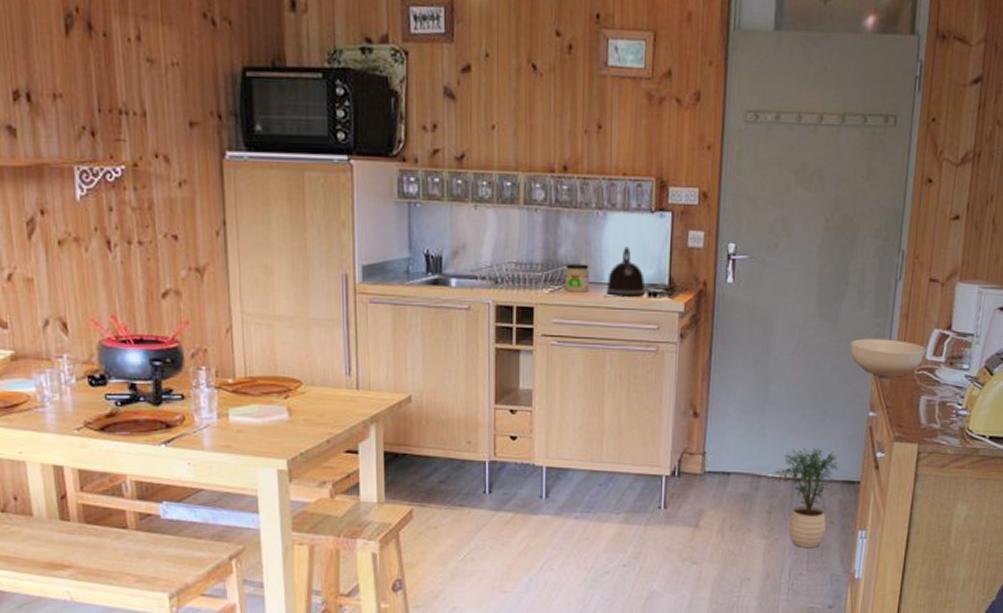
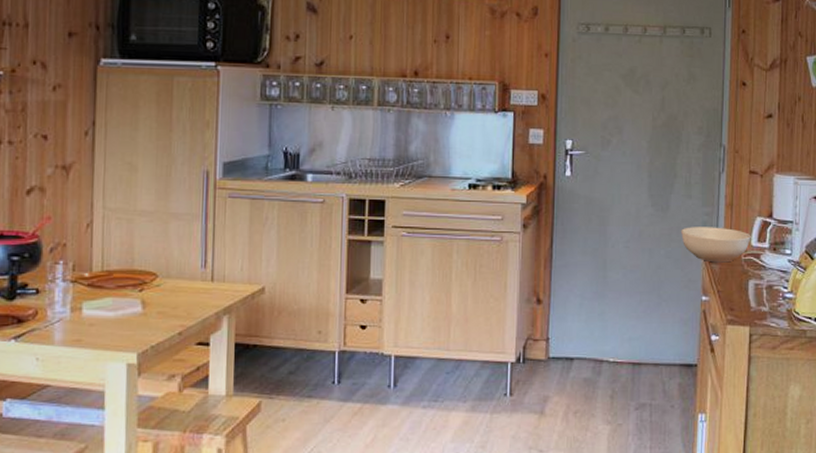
jar: present [564,263,590,293] -> none [414,159,438,186]
kettle: present [606,247,646,297] -> none [453,144,490,190]
potted plant: present [774,448,839,548] -> none [615,332,676,434]

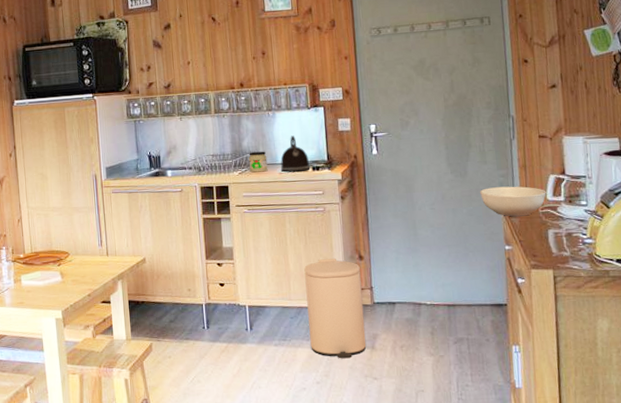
jar: none [414,159,438,186] -> present [248,151,268,173]
kettle: none [453,144,490,190] -> present [280,135,311,173]
pedal bin: none [467,301,536,426] -> present [304,259,367,359]

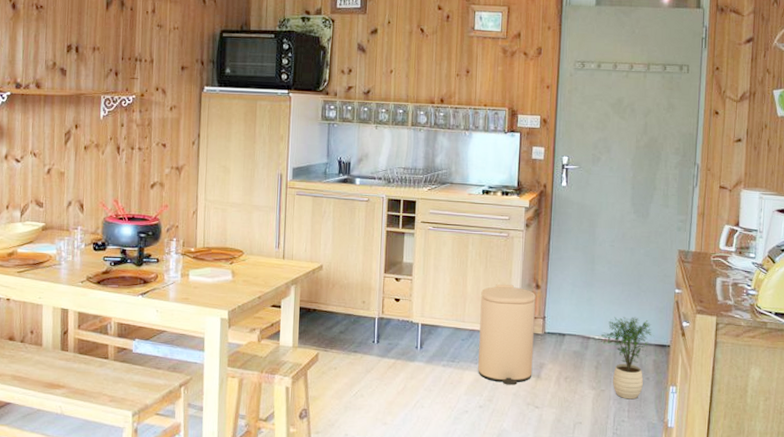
jar: present [248,151,268,173] -> none [439,169,458,191]
kettle: present [280,135,311,173] -> none [470,158,500,195]
potted plant: none [432,278,487,363] -> present [600,316,652,400]
bowl: present [479,186,547,217] -> none [658,231,720,262]

